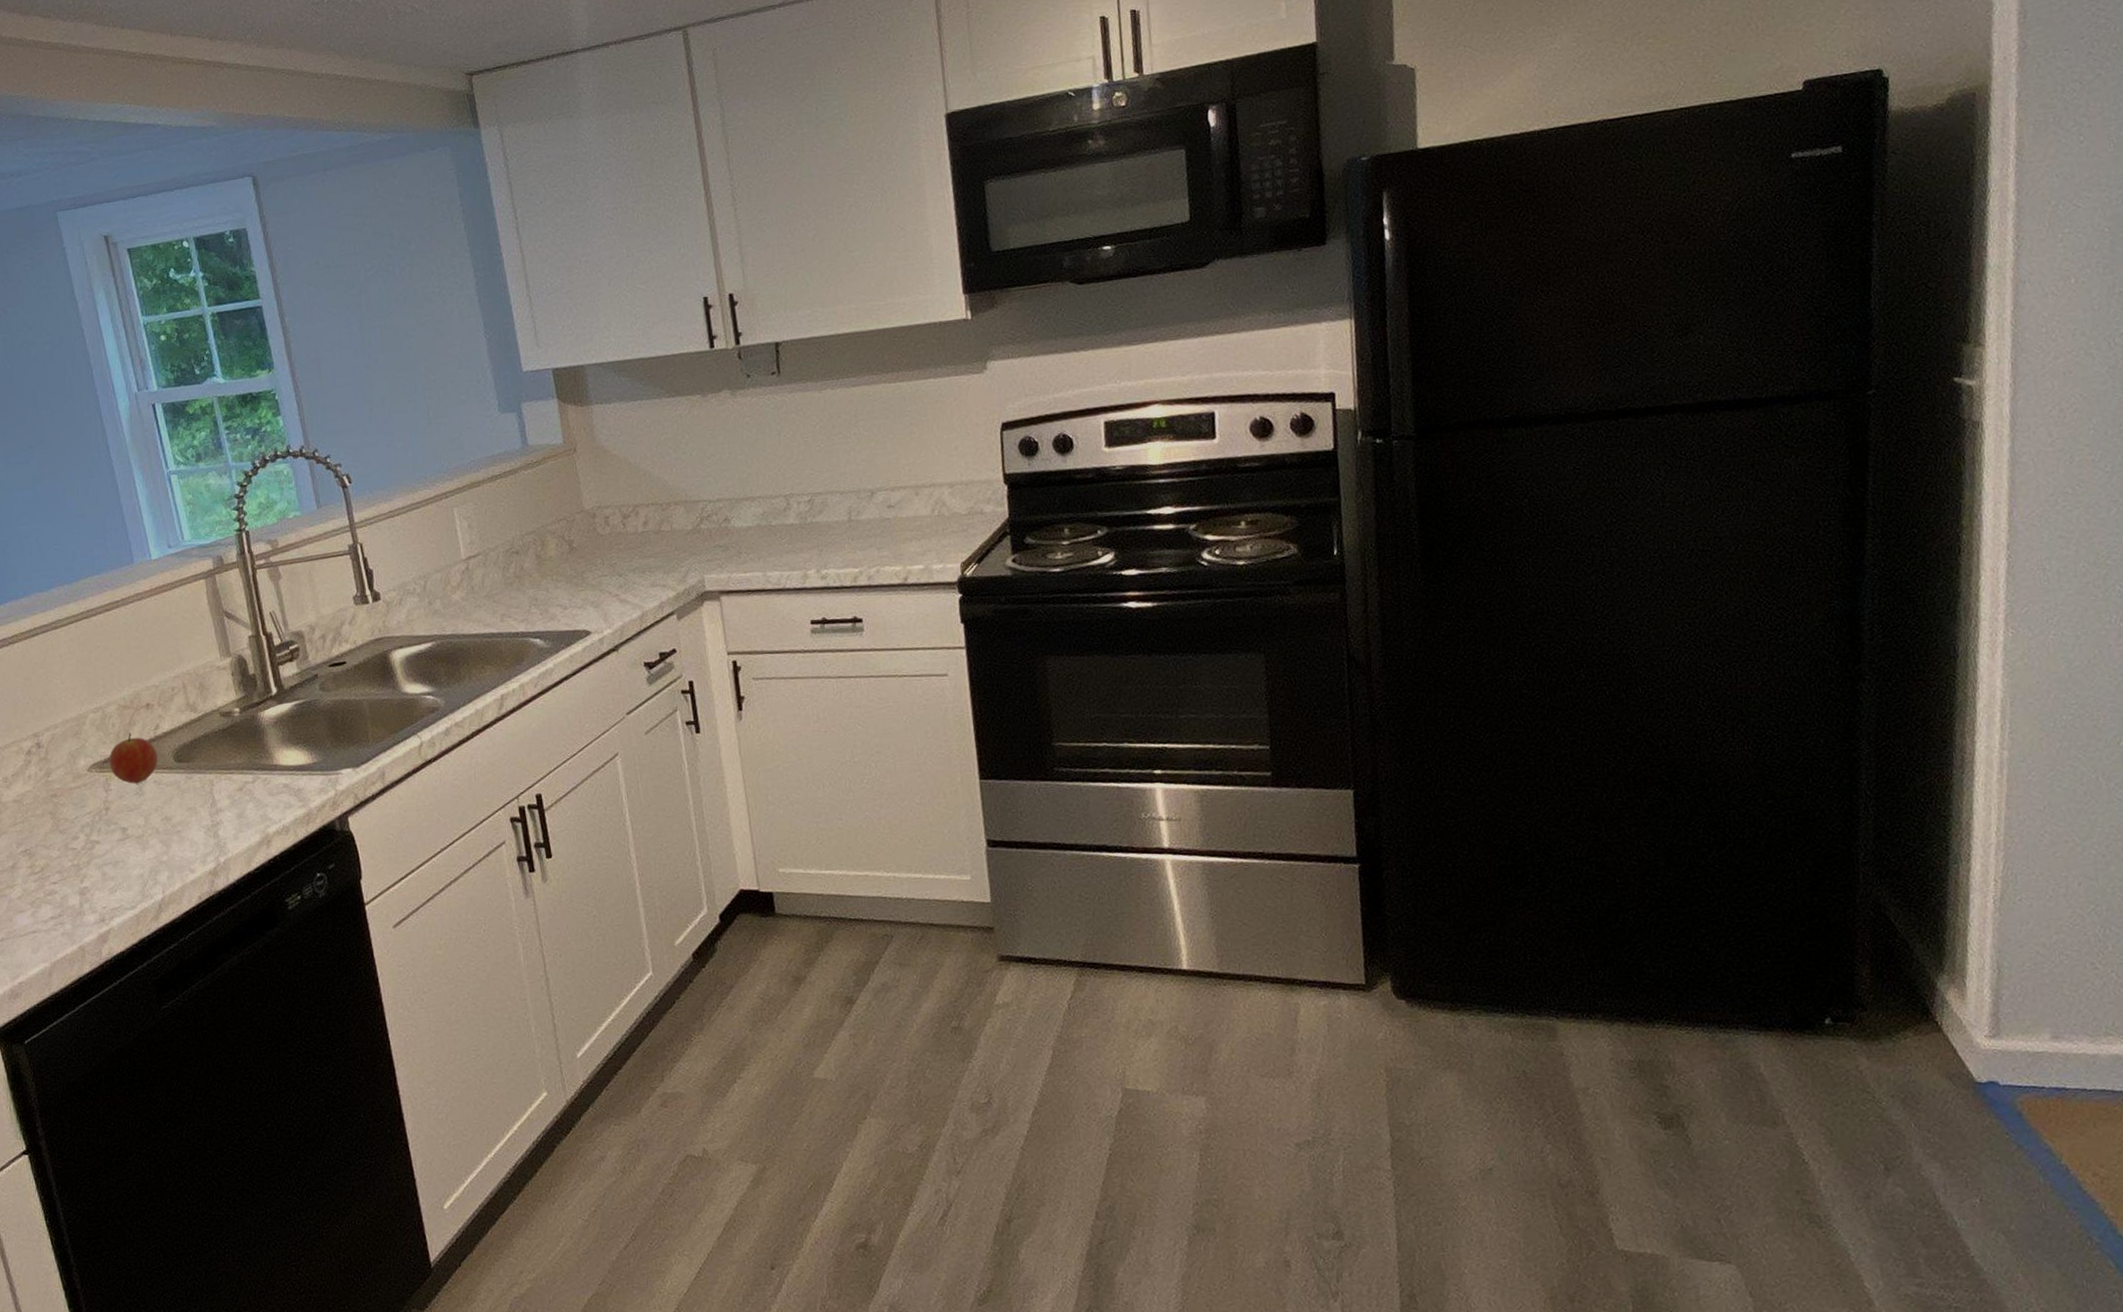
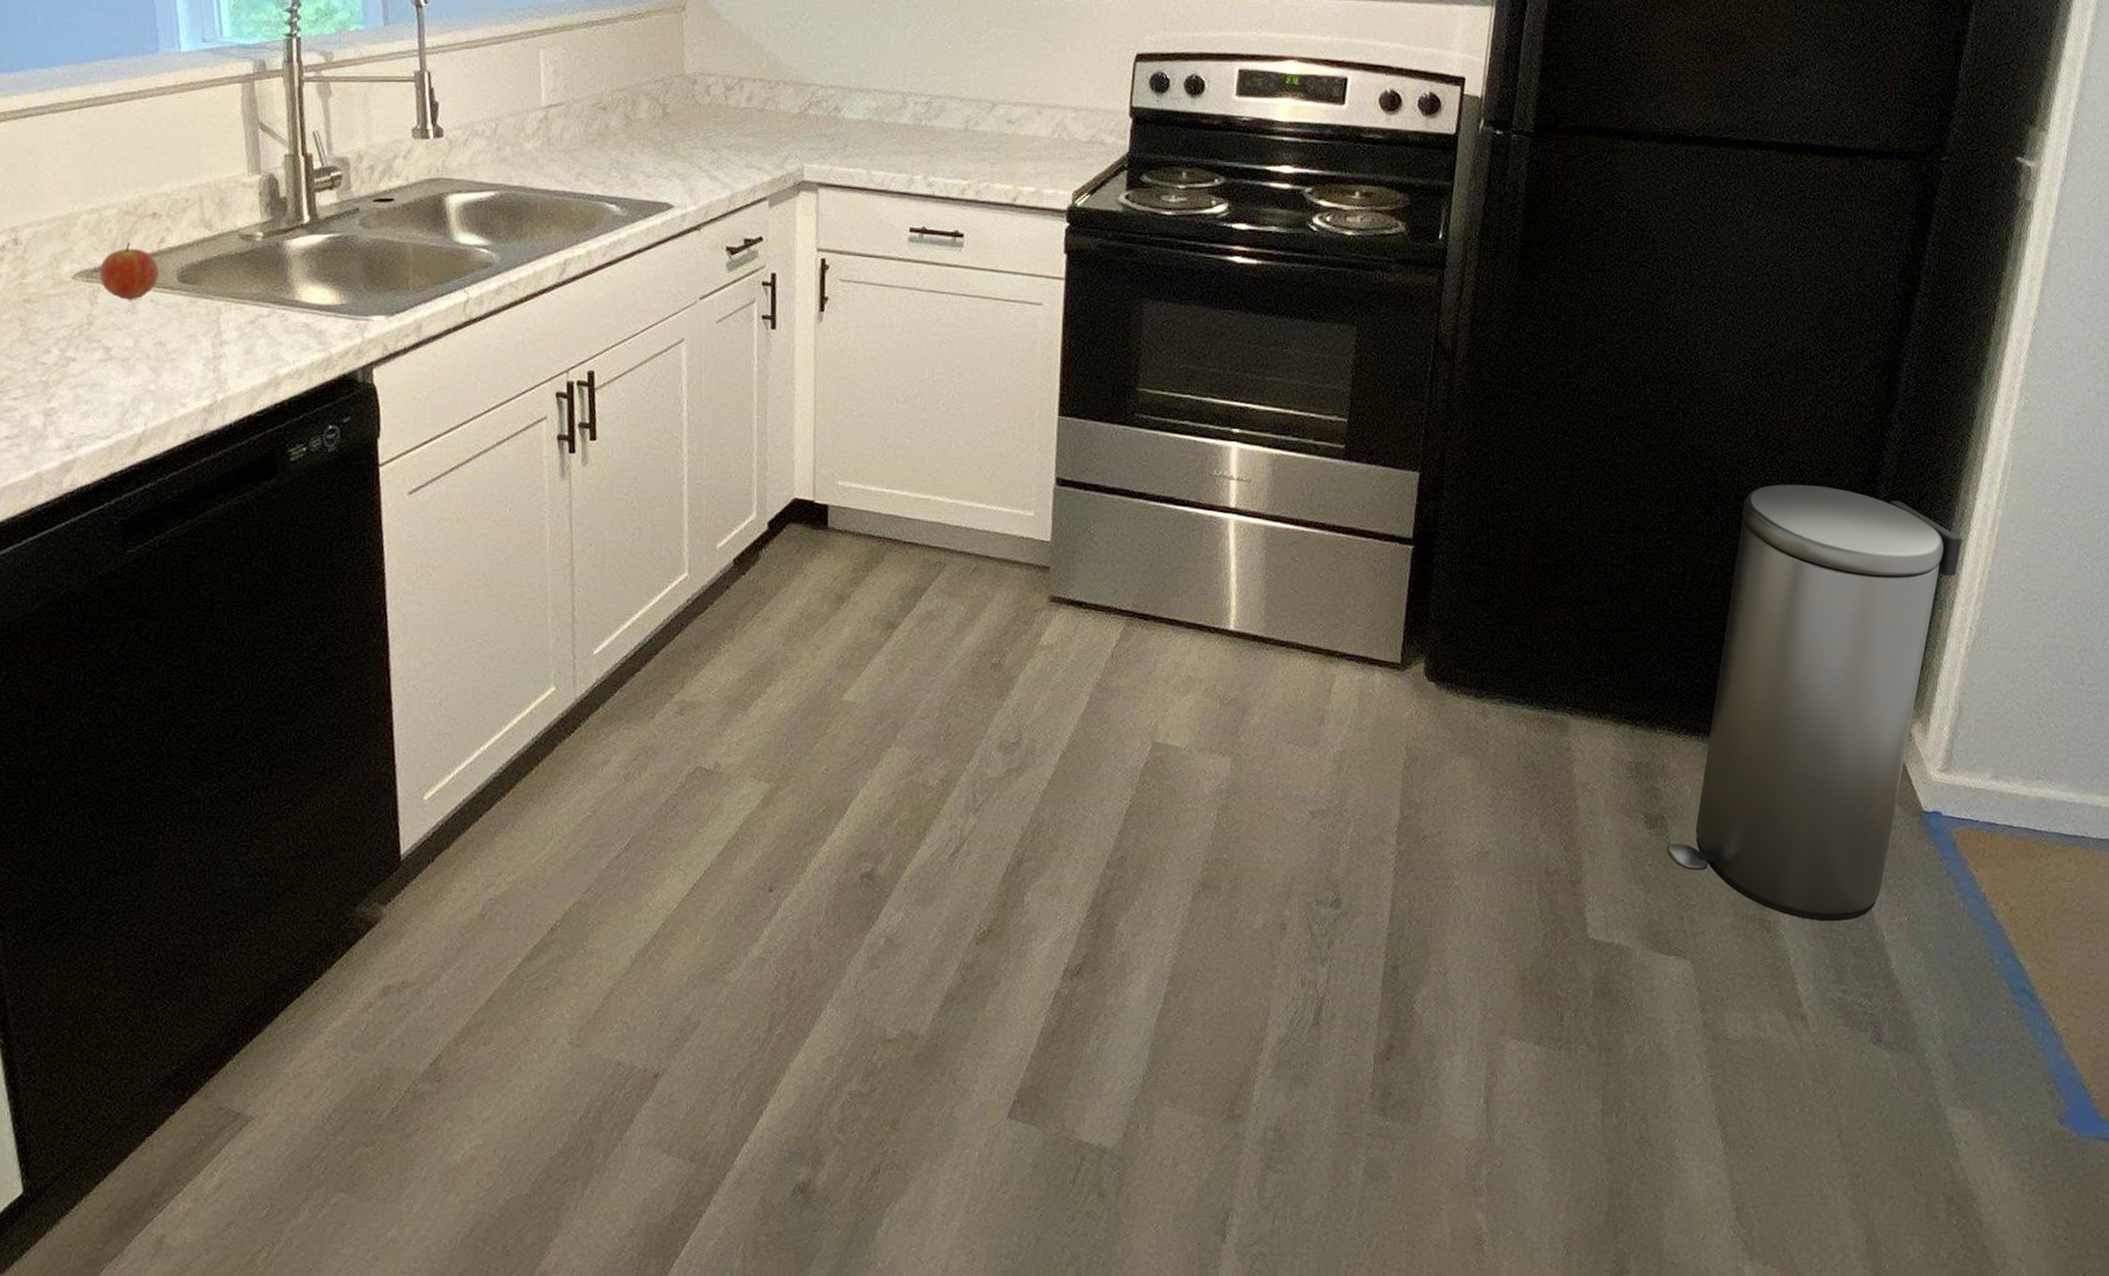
pedal bin: none [1688,750,1968,1211] -> present [1666,484,1962,921]

